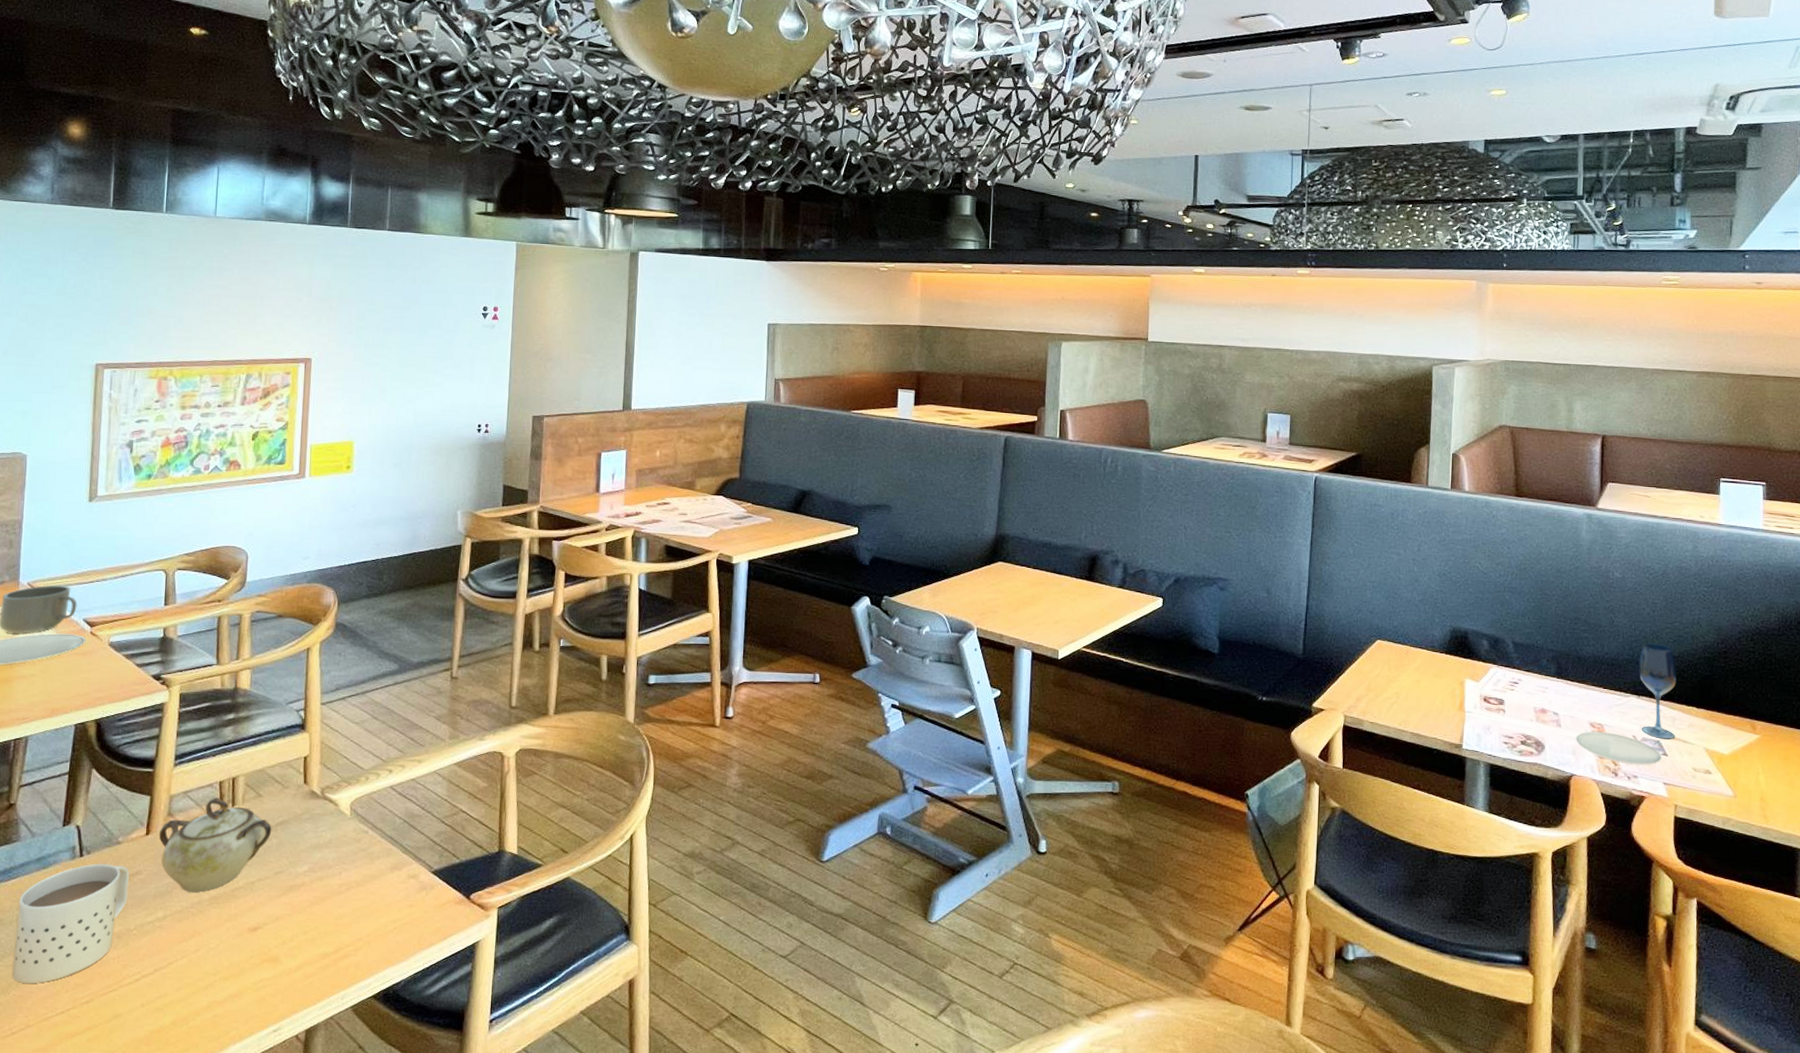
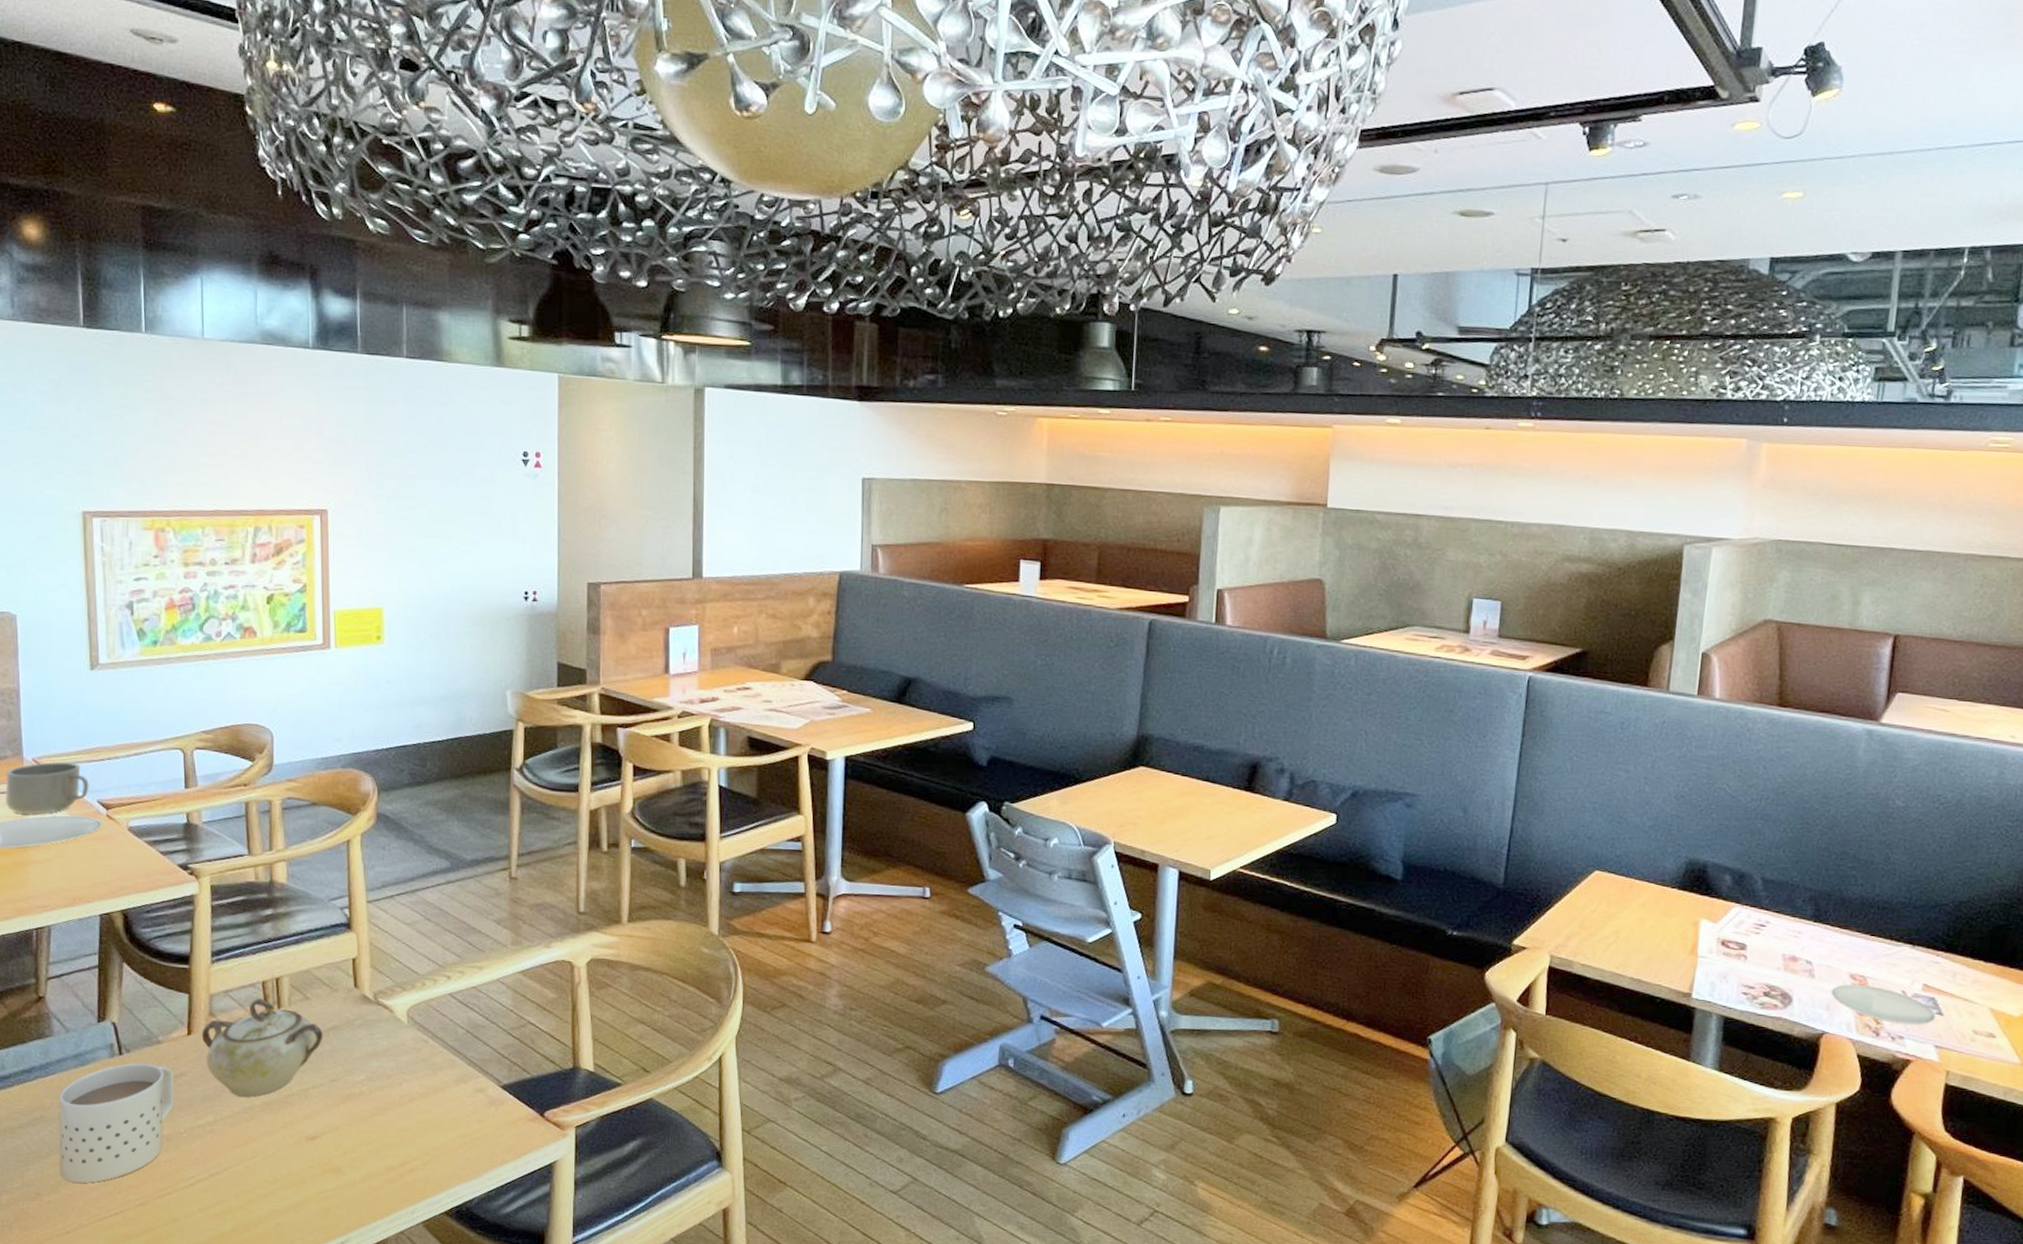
wineglass: present [1638,643,1678,740] -> none [1914,884,1964,997]

